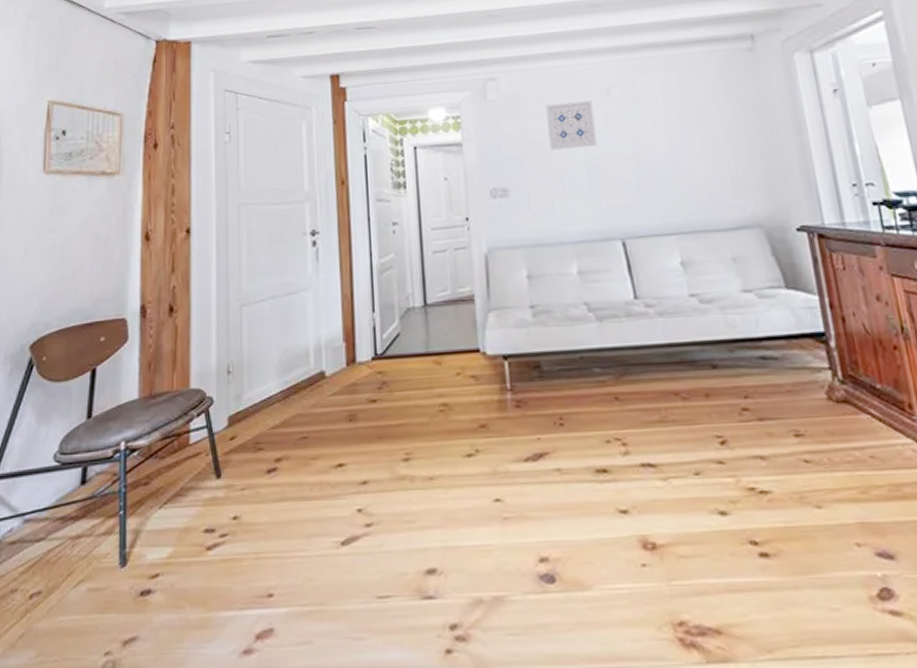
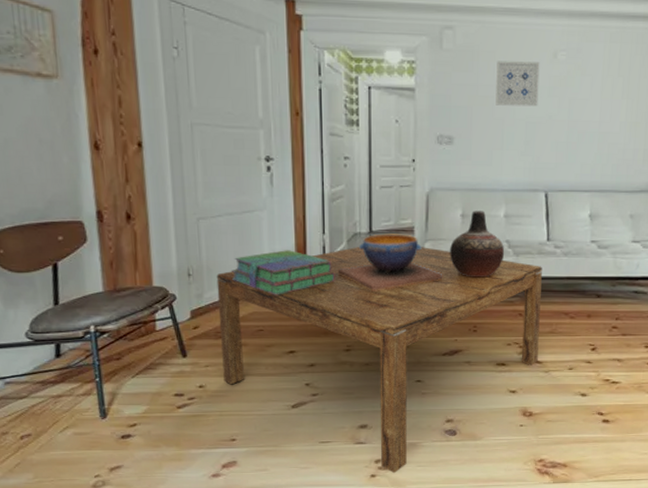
coffee table: none [257,318,650,648] -> present [216,246,542,474]
stack of books: none [274,334,388,391] -> present [232,250,335,295]
decorative bowl: none [392,304,514,379] -> present [339,233,443,291]
vase: none [517,269,585,353] -> present [449,210,505,278]

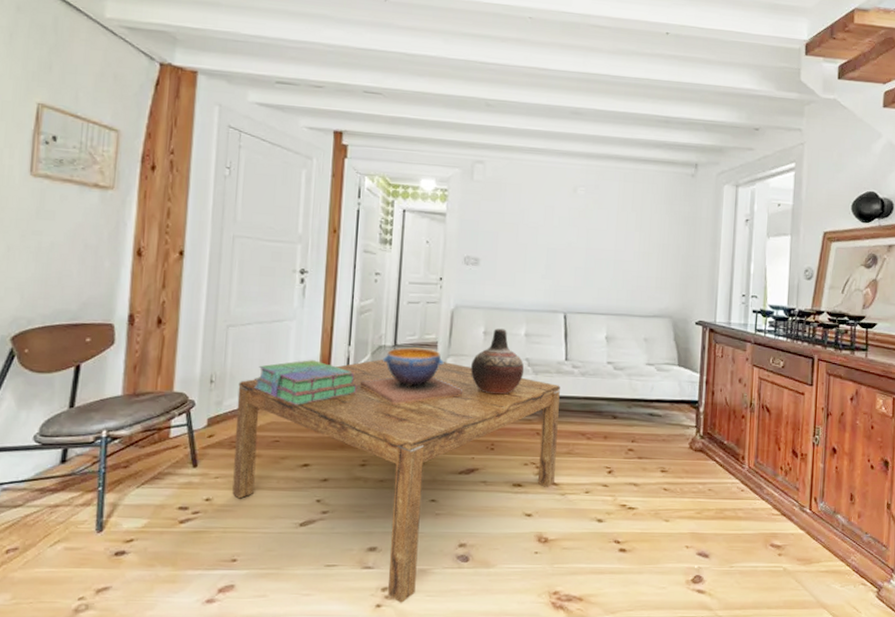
wall art: present [496,61,540,107] -> none [520,192,561,235]

